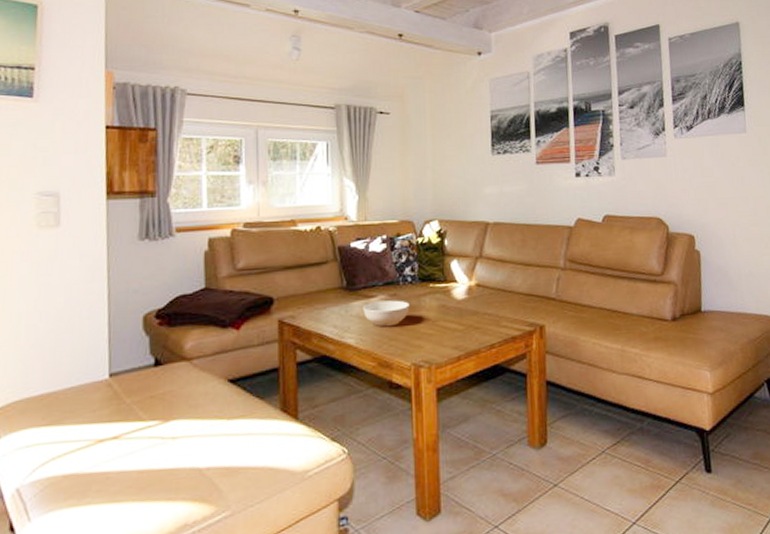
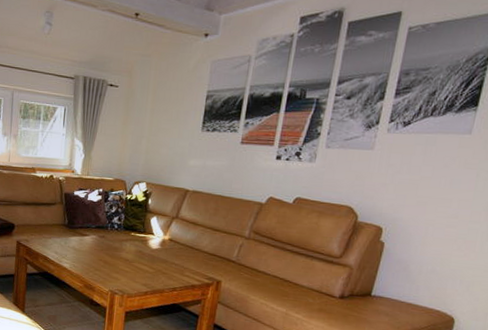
bowl: present [362,300,410,327] -> none [77,239,114,260]

